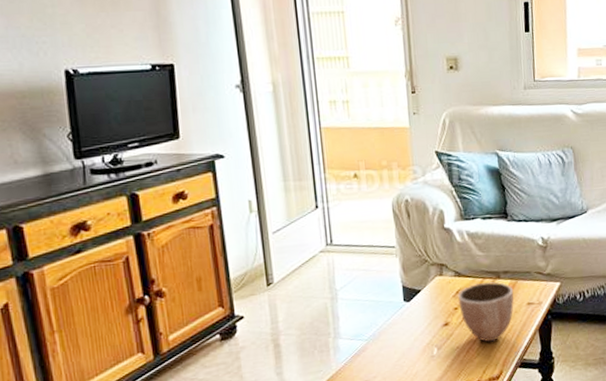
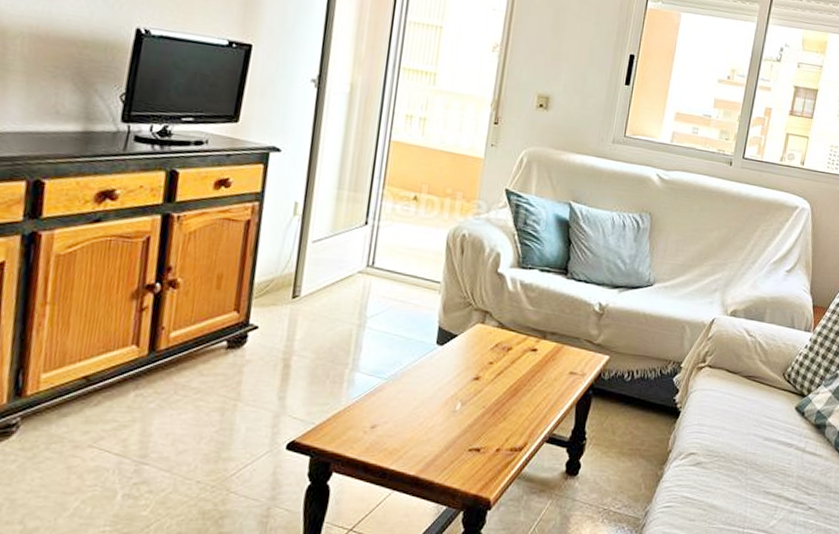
decorative bowl: present [458,282,514,342] -> none [495,339,558,408]

